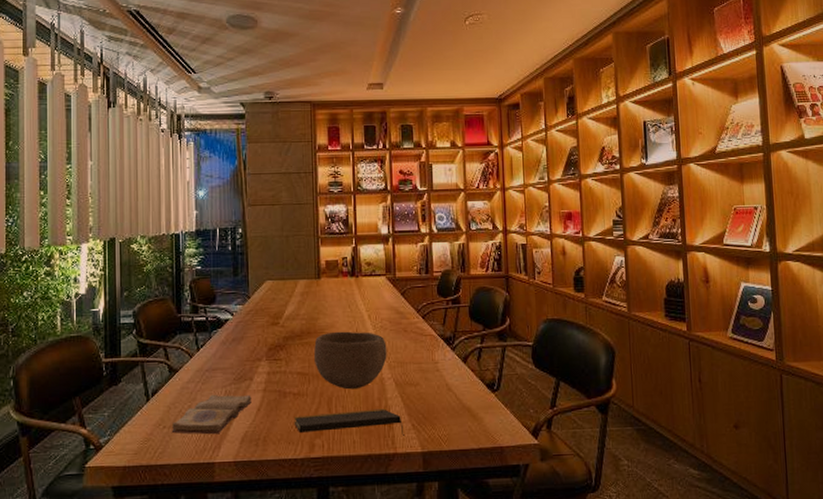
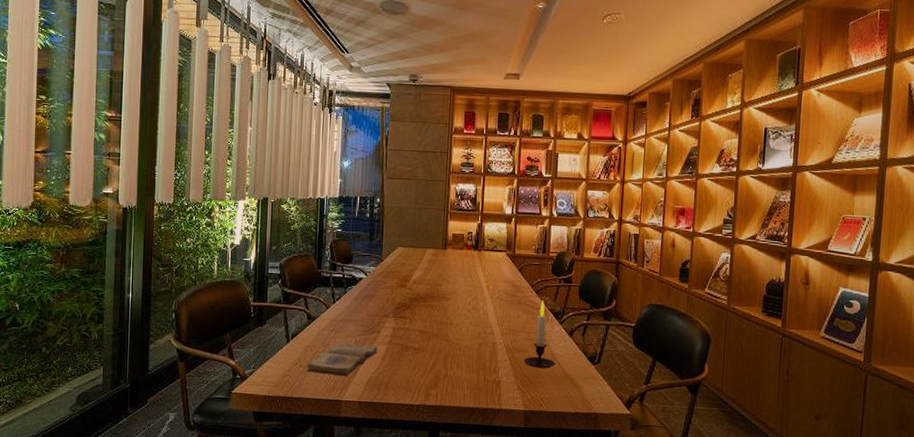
notepad: present [293,408,404,436] -> none [413,368,510,395]
bowl: present [314,331,387,390] -> none [435,297,501,350]
candle: none [416,325,451,403] -> present [523,300,556,369]

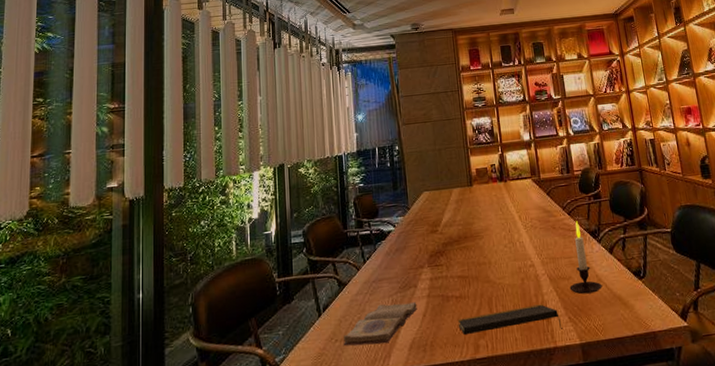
notepad: none [413,368,510,395] -> present [457,304,562,334]

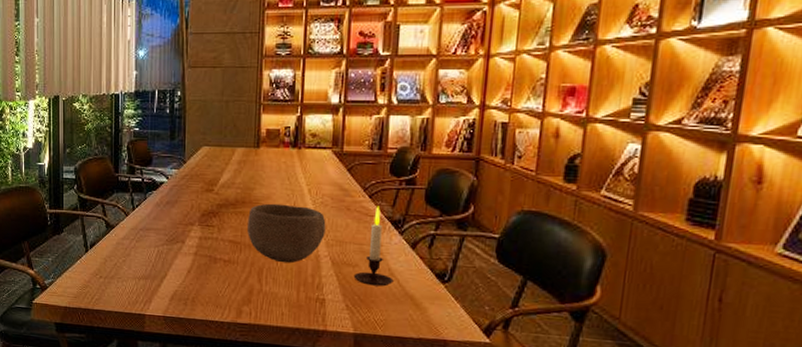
diary: present [343,302,417,347] -> none [107,252,183,290]
notepad: present [457,304,562,334] -> none [222,282,337,315]
bowl: none [471,232,540,289] -> present [247,203,326,264]

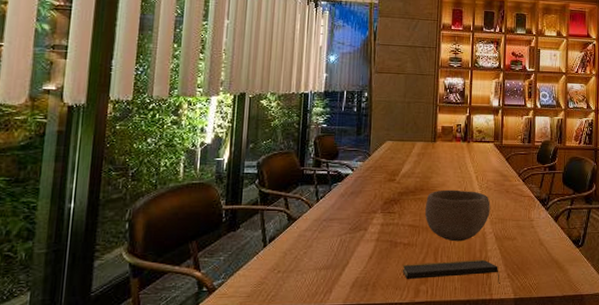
notepad: none [222,282,337,315] -> present [402,259,500,284]
candle: present [353,206,394,287] -> none [513,188,543,255]

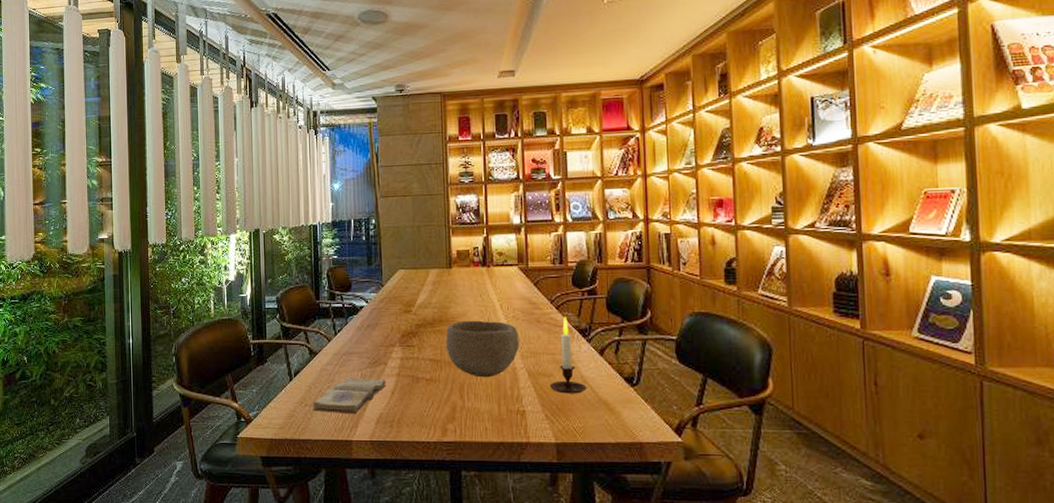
diary: none [285,242,365,280] -> present [312,376,386,415]
notepad: present [402,259,500,284] -> none [426,398,537,426]
candle: none [513,188,543,255] -> present [549,316,587,394]

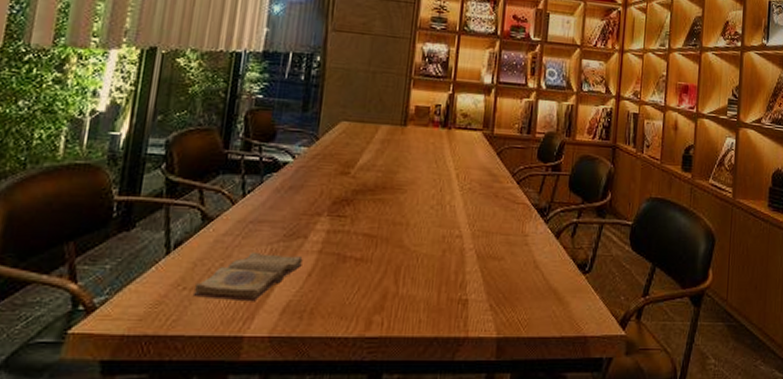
bowl: present [446,320,520,378] -> none [386,189,473,259]
candle: present [549,316,587,394] -> none [499,192,538,281]

